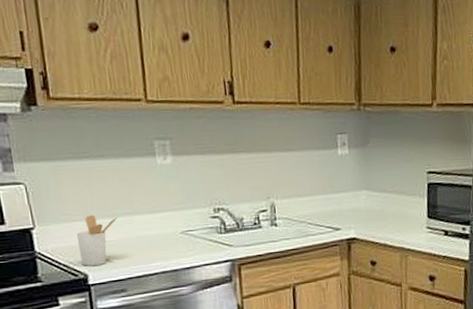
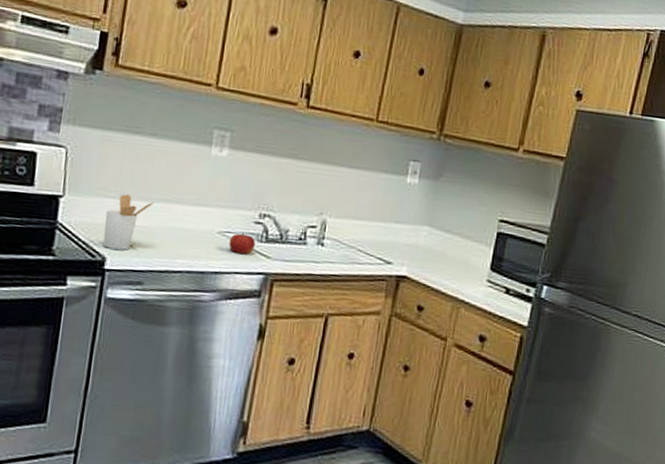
fruit: none [192,228,217,248] -> present [229,232,256,255]

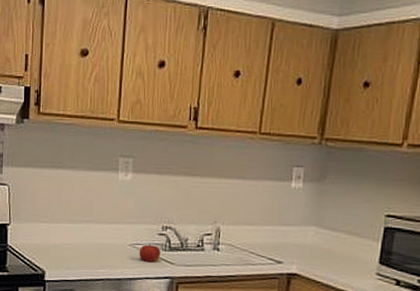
utensil holder: present [103,194,155,250] -> none [41,218,78,264]

